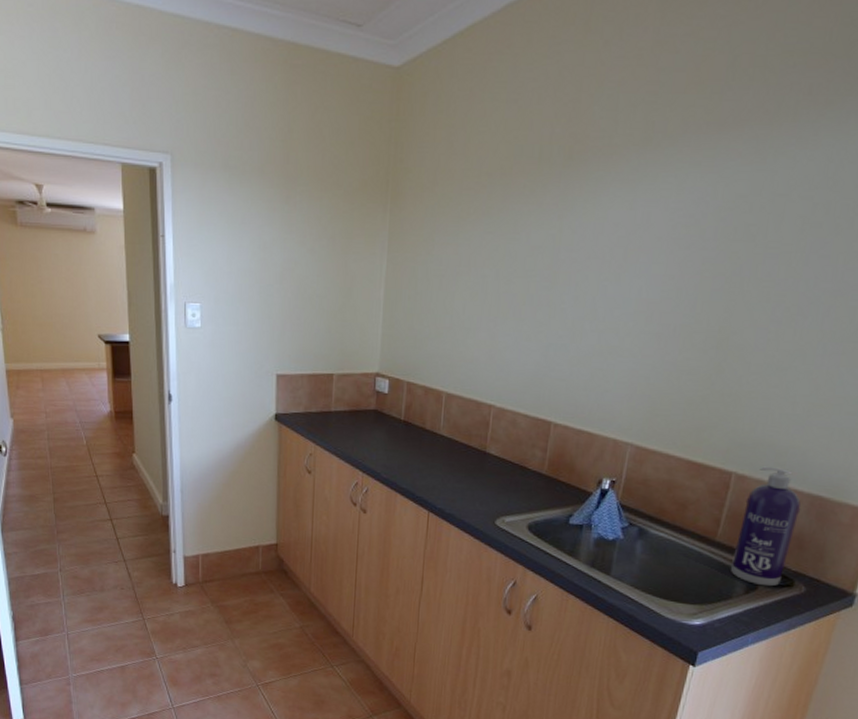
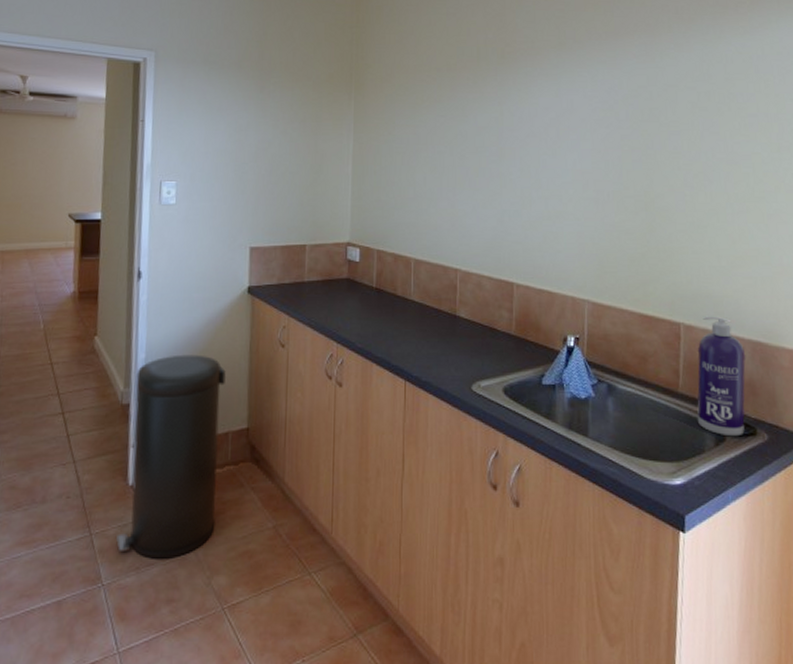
pedal bin: none [165,474,255,644] -> present [116,354,226,560]

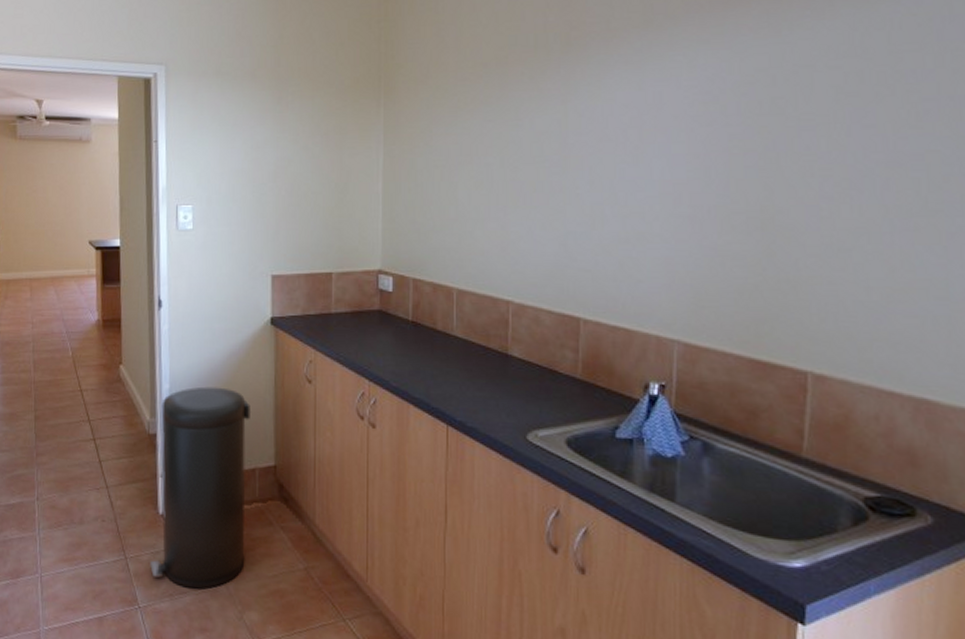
spray bottle: present [697,316,746,437] -> none [827,364,904,517]

